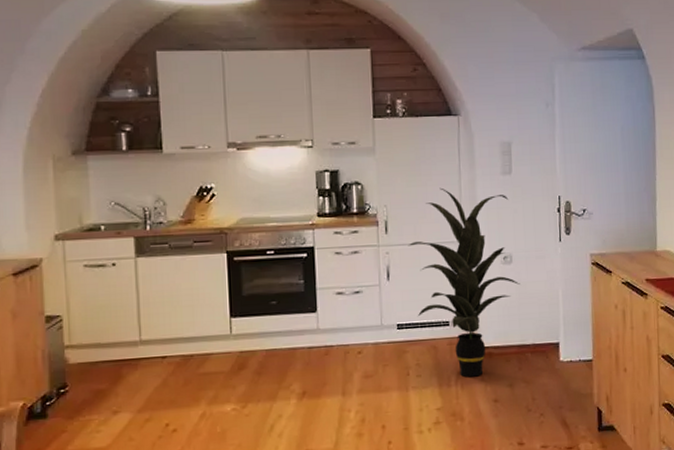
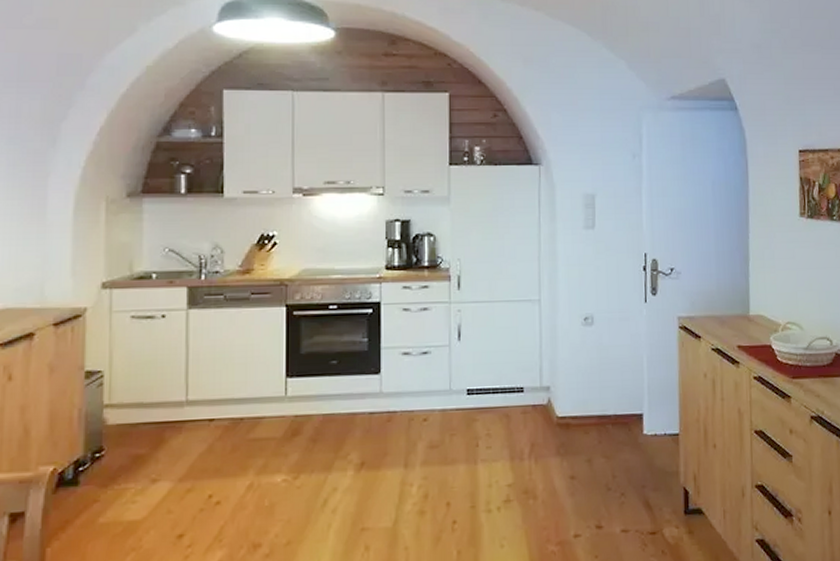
indoor plant: present [408,187,520,378] -> none [482,241,602,450]

